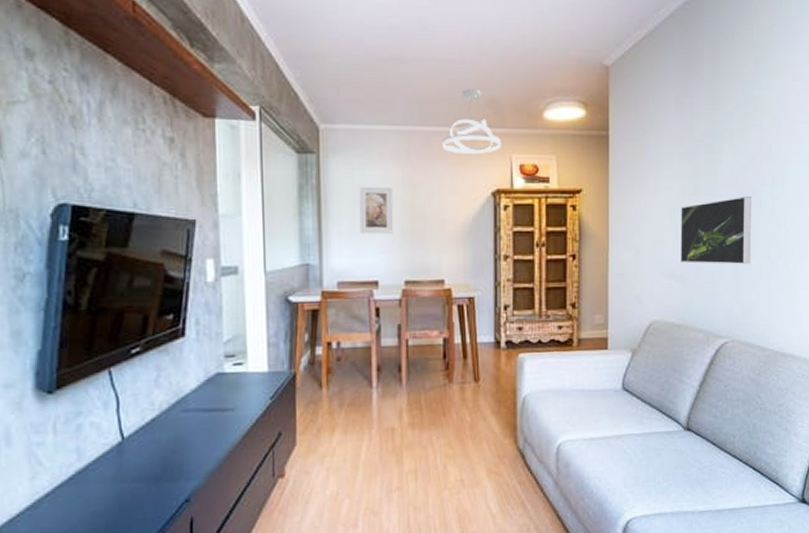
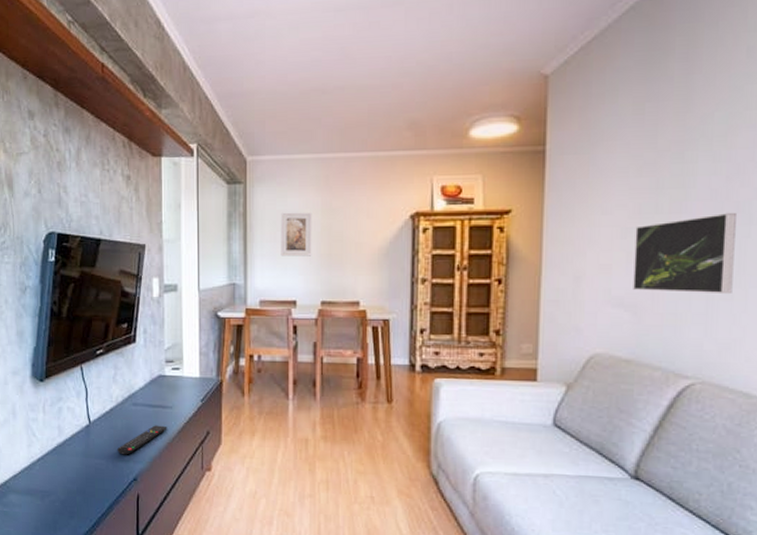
remote control: none [162,432,229,473] -> present [117,425,167,455]
pendant light: present [443,88,501,154] -> none [361,111,422,178]

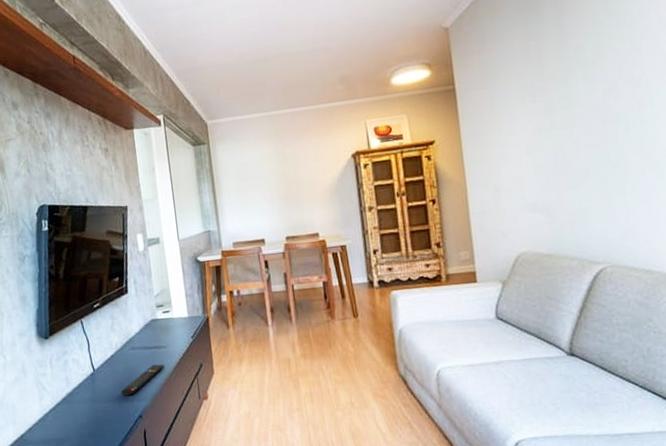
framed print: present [280,212,312,257] -> none [242,162,272,202]
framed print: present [633,213,736,295] -> none [537,123,623,196]

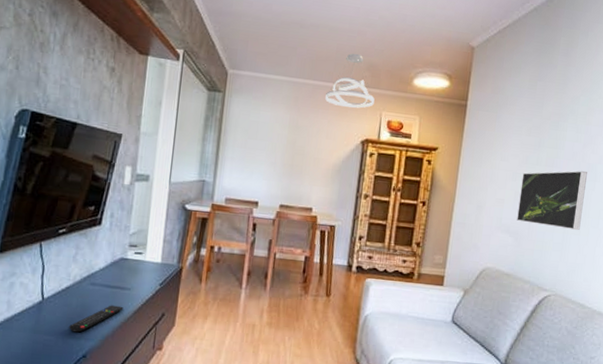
pendant light: none [305,70,356,127] -> present [325,53,375,108]
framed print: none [537,123,623,196] -> present [517,170,587,231]

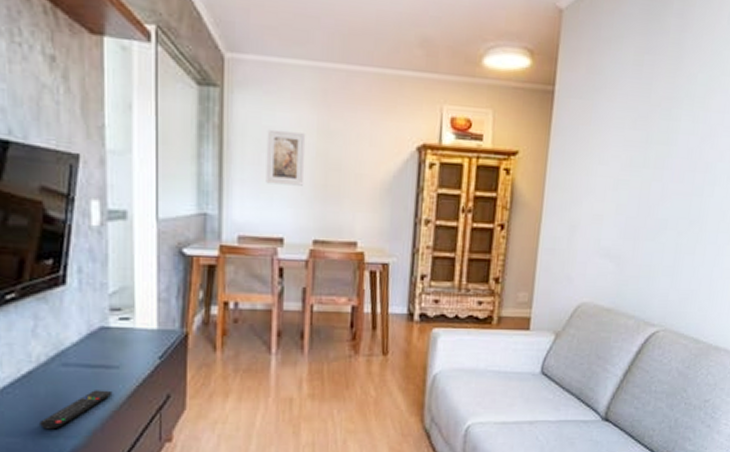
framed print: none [249,123,281,165] -> present [265,129,306,186]
pendant light: present [325,53,375,108] -> none [365,22,432,102]
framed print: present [517,170,587,231] -> none [619,172,705,249]

